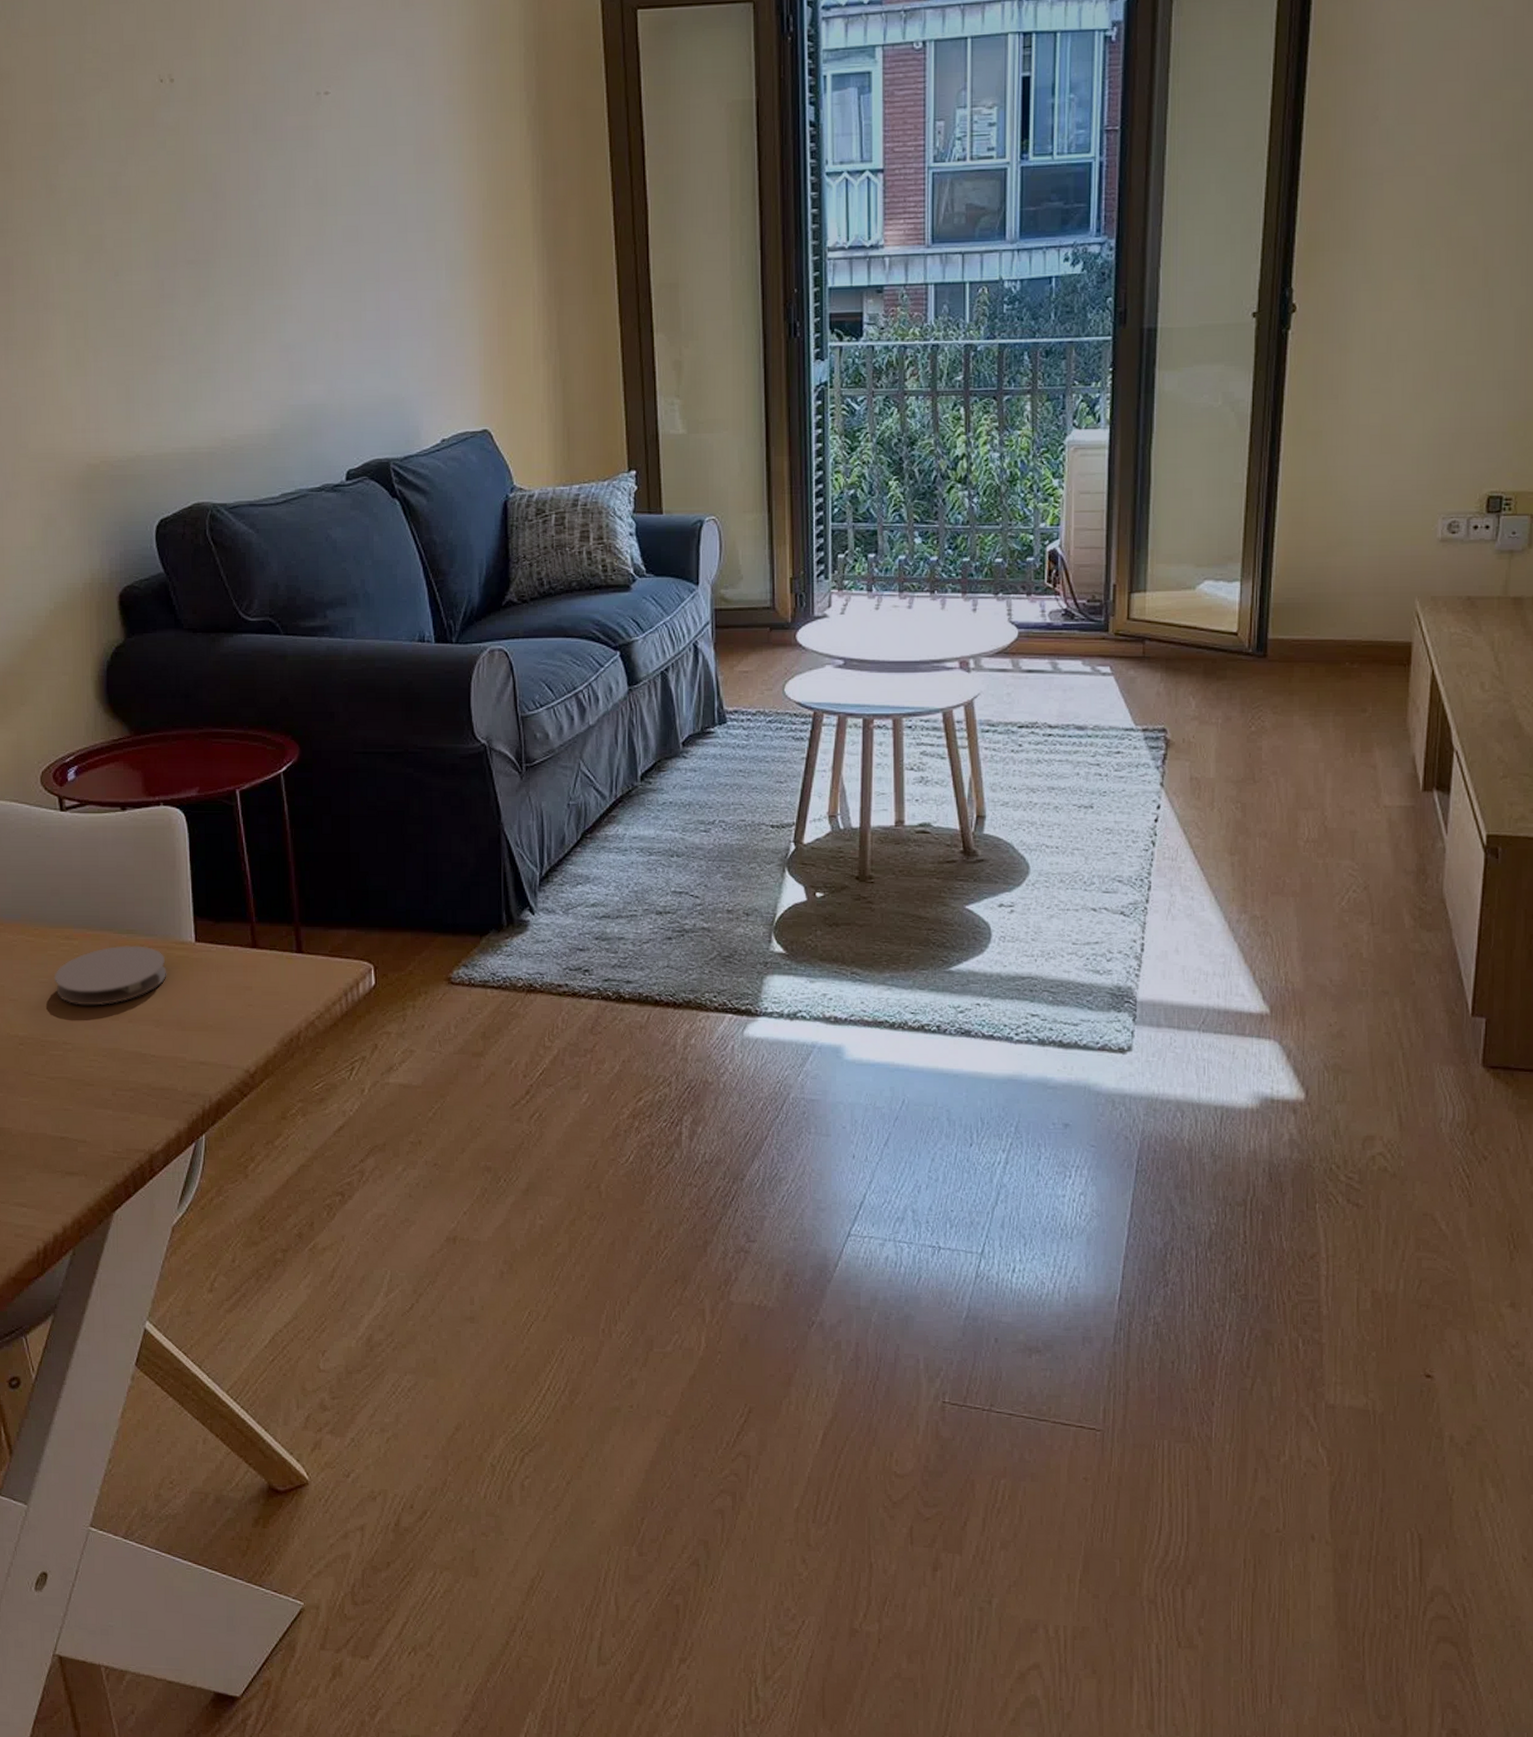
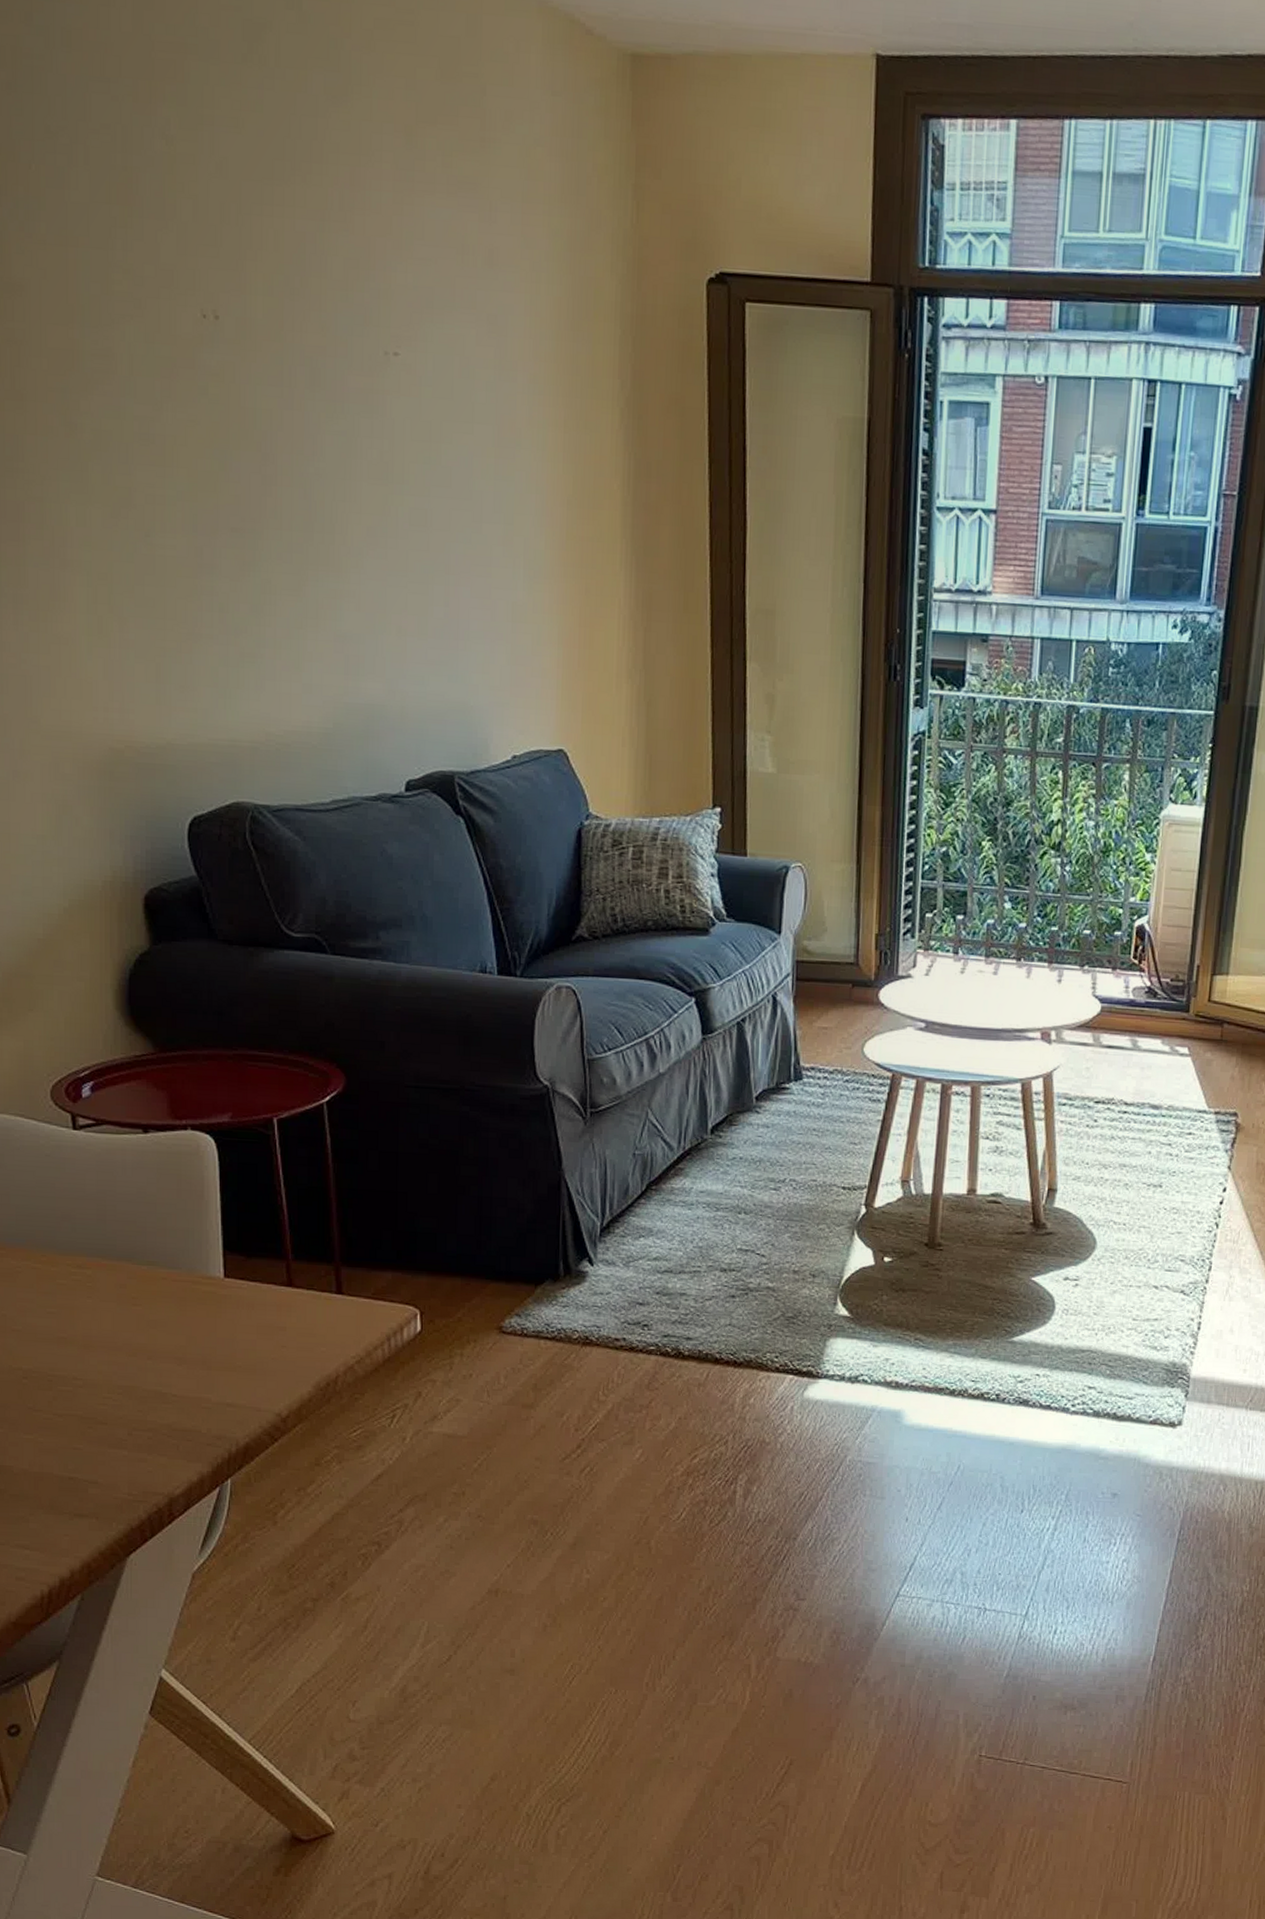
coaster: present [54,945,167,1006] -> none [63,1277,192,1340]

